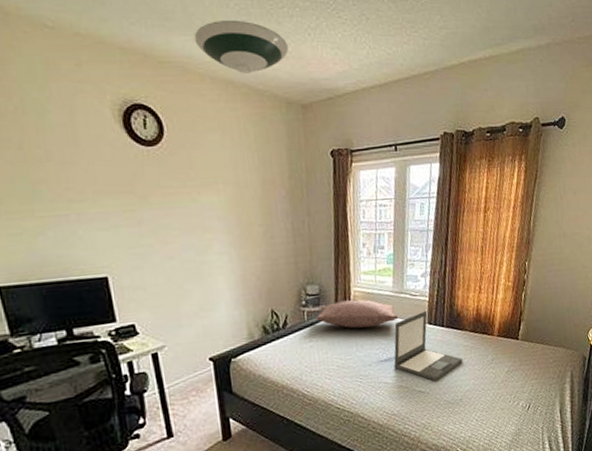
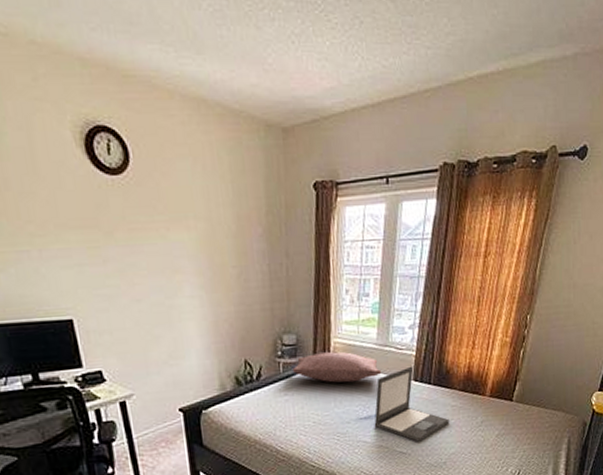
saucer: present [194,19,288,74] -> none [162,24,269,90]

